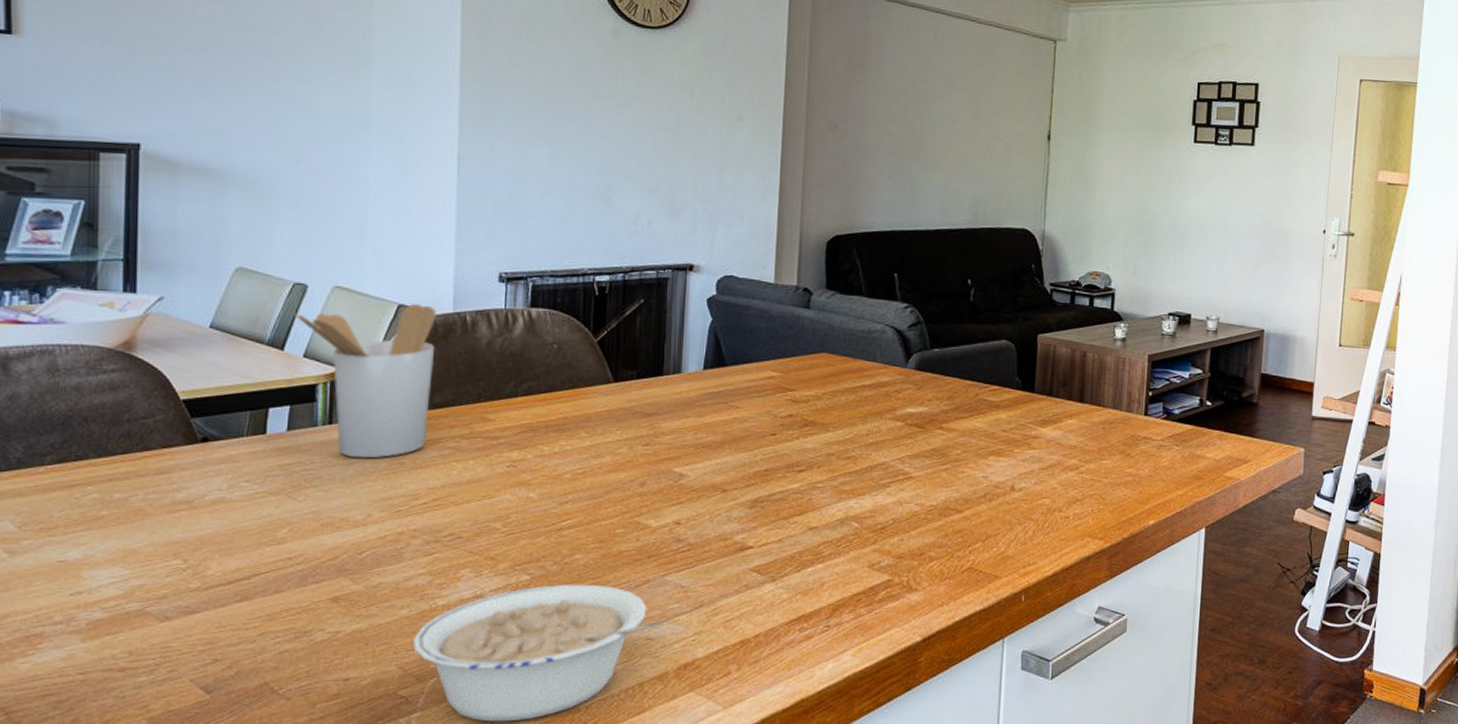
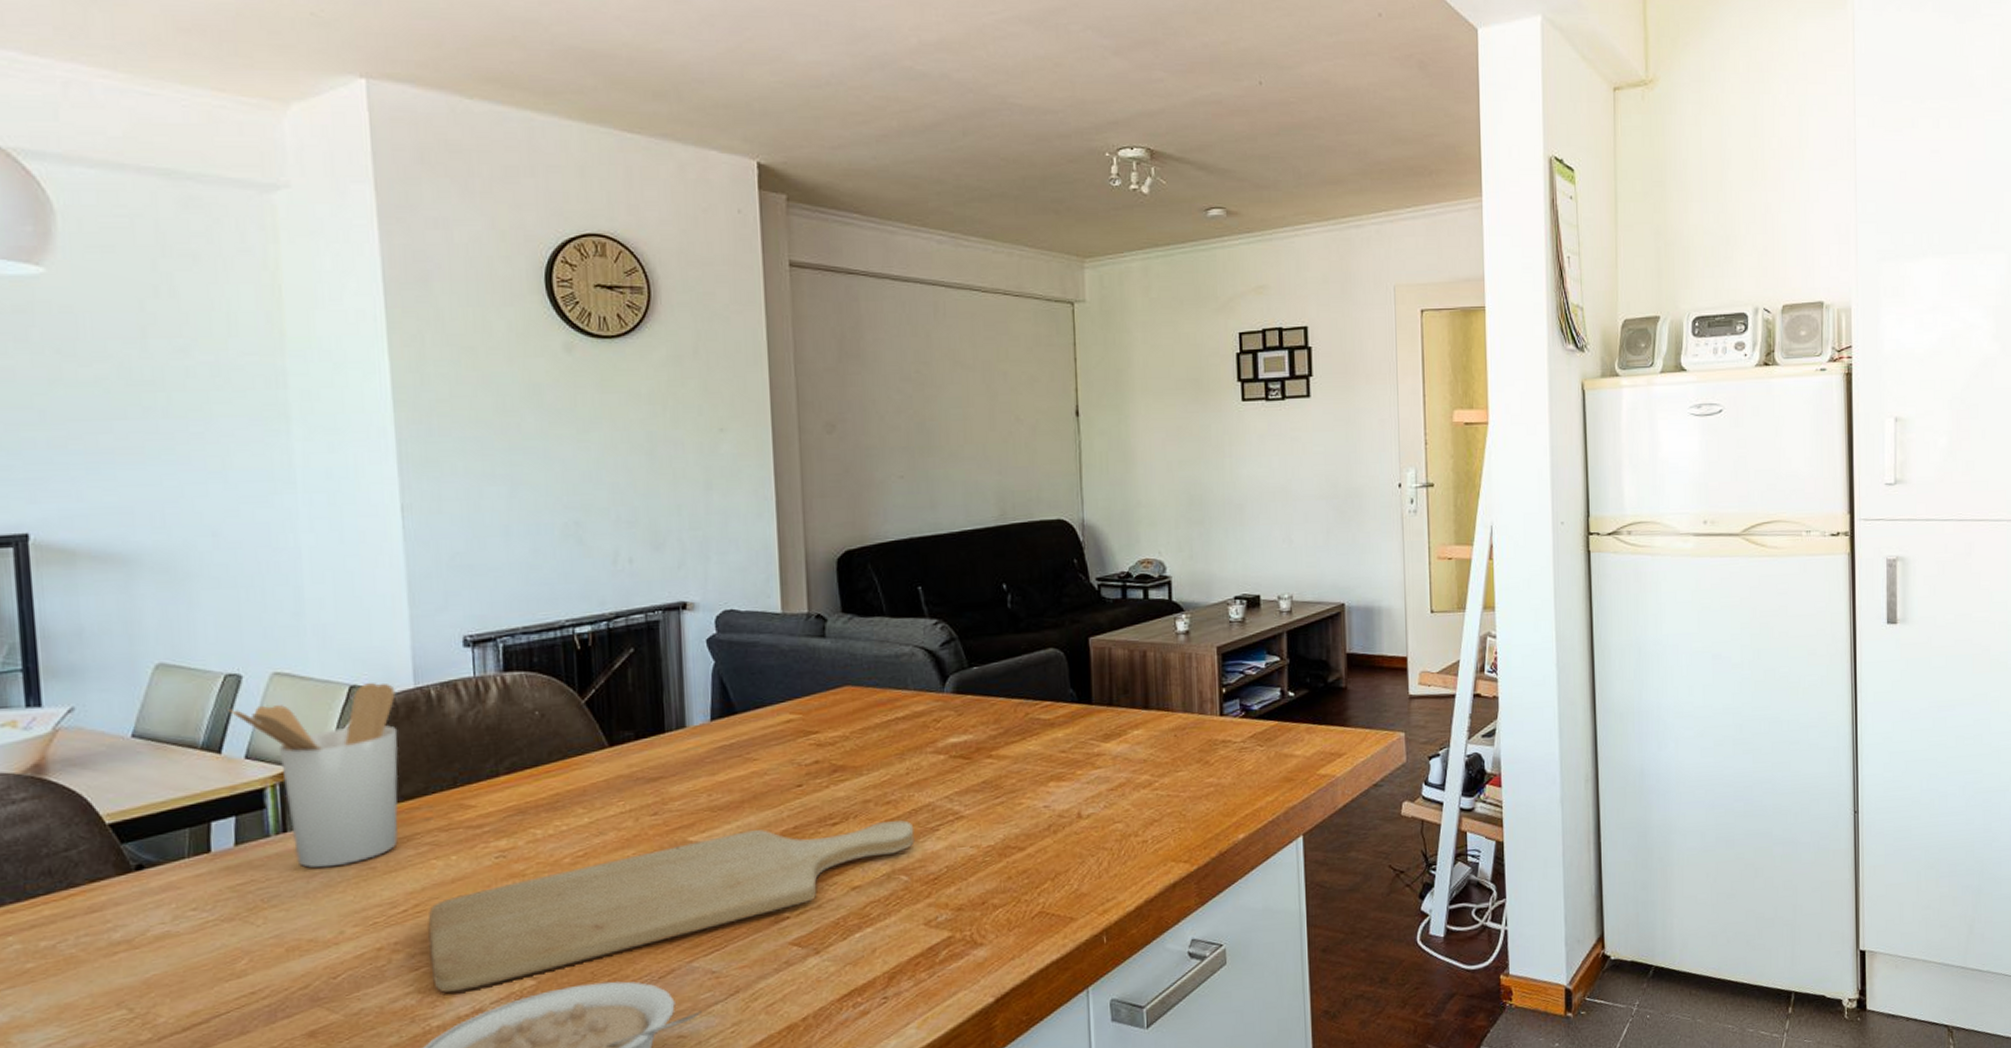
chopping board: none [442,467,868,577] -> present [428,820,915,993]

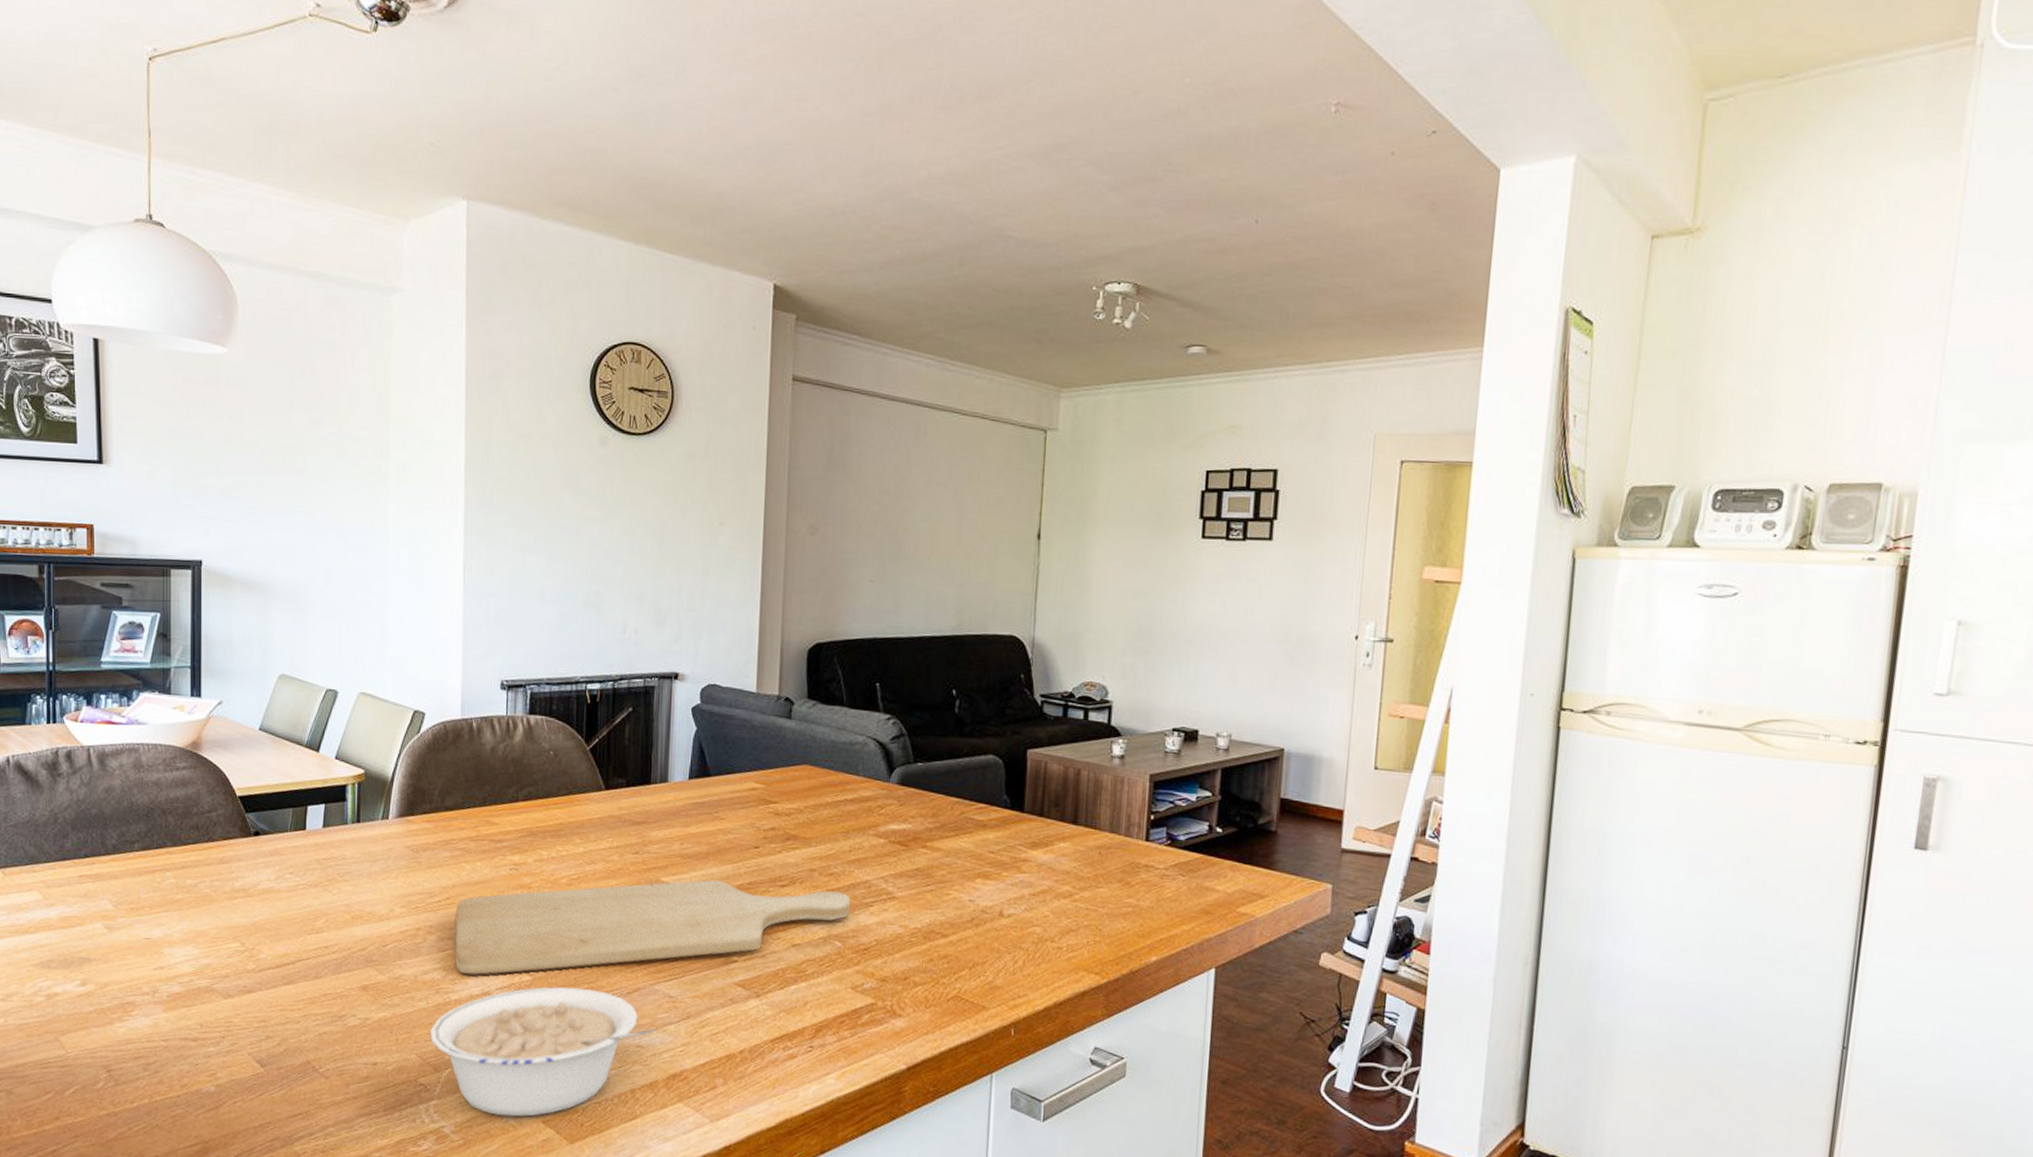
utensil holder: present [228,683,399,868] -> none [326,710,447,857]

